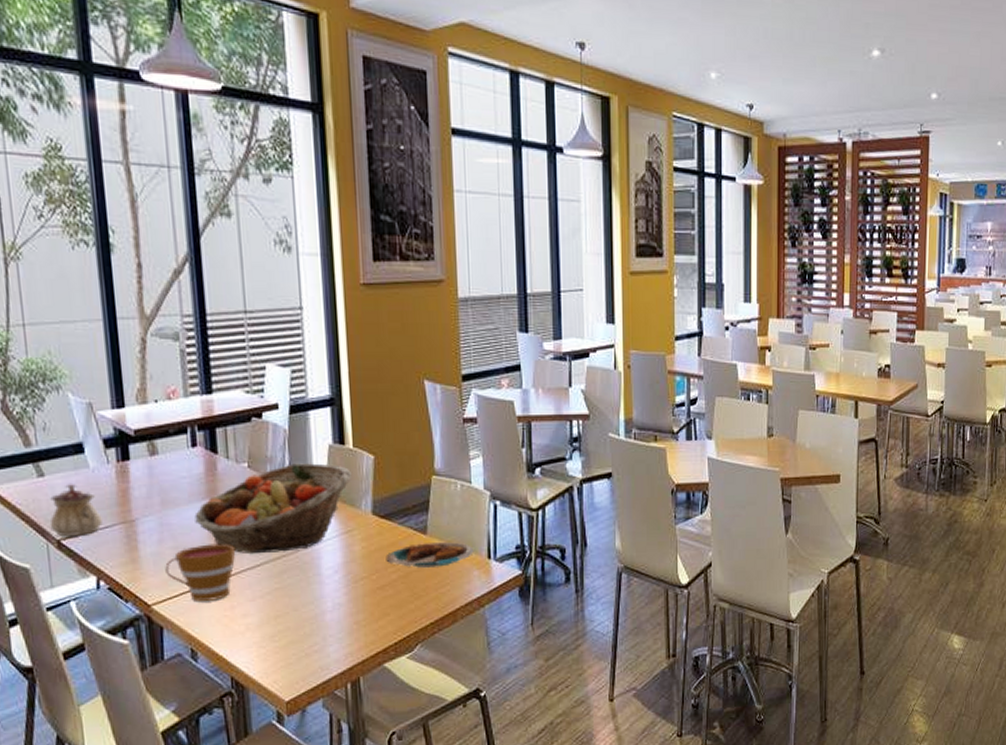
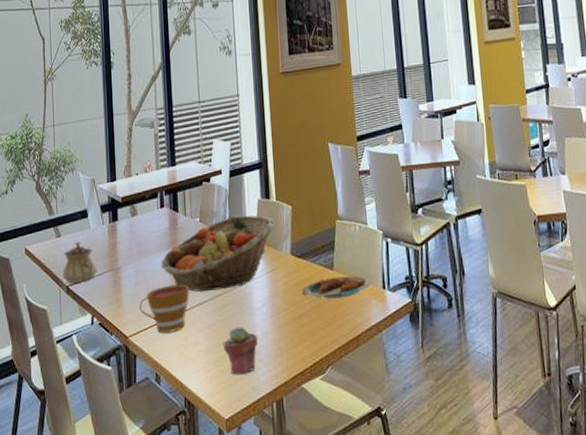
potted succulent: none [281,597,328,652] -> present [223,327,258,375]

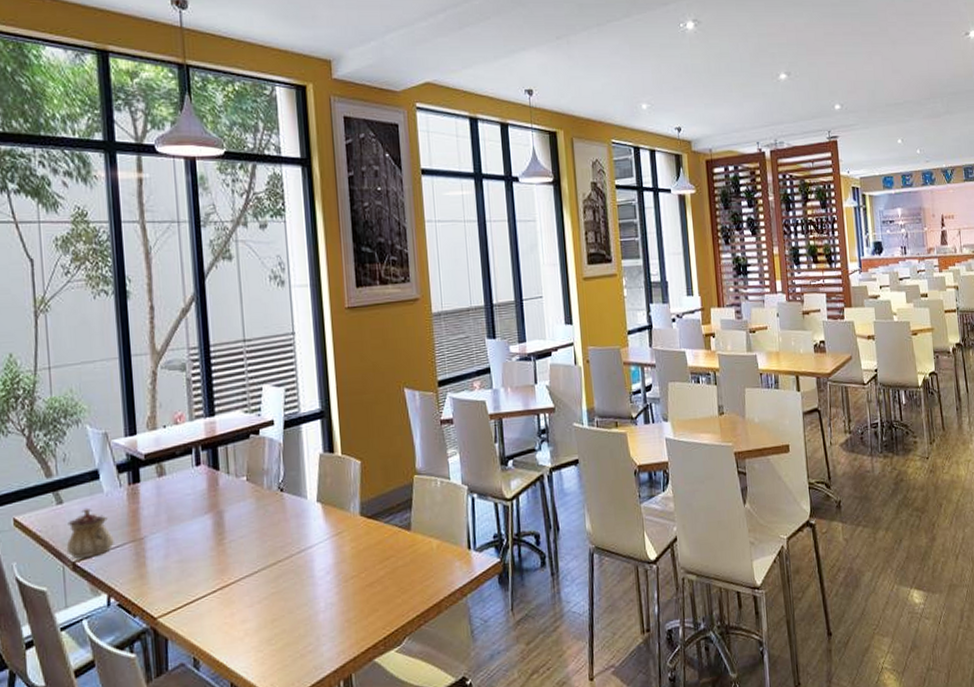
cup: present [139,284,190,333] -> none [170,554,235,611]
fruit basket: present [161,215,275,292] -> none [198,471,340,562]
potted succulent: present [223,327,258,375] -> none [278,598,321,653]
plate: present [302,275,372,300] -> none [373,536,455,564]

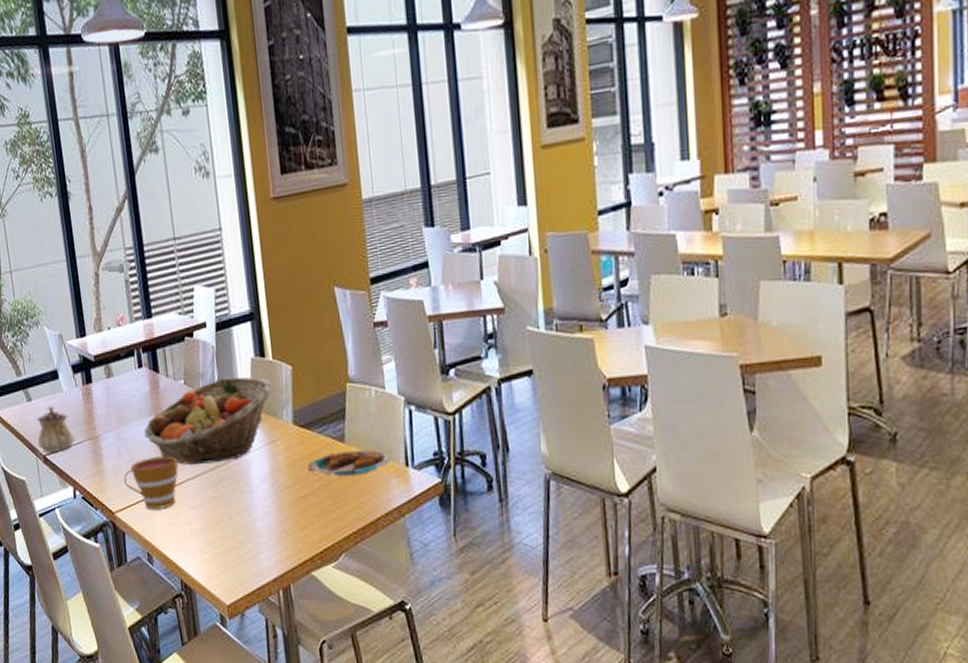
cup: none [170,554,235,611] -> present [124,456,178,509]
fruit basket: none [198,471,340,562] -> present [144,376,273,466]
plate: none [373,536,455,564] -> present [307,450,392,478]

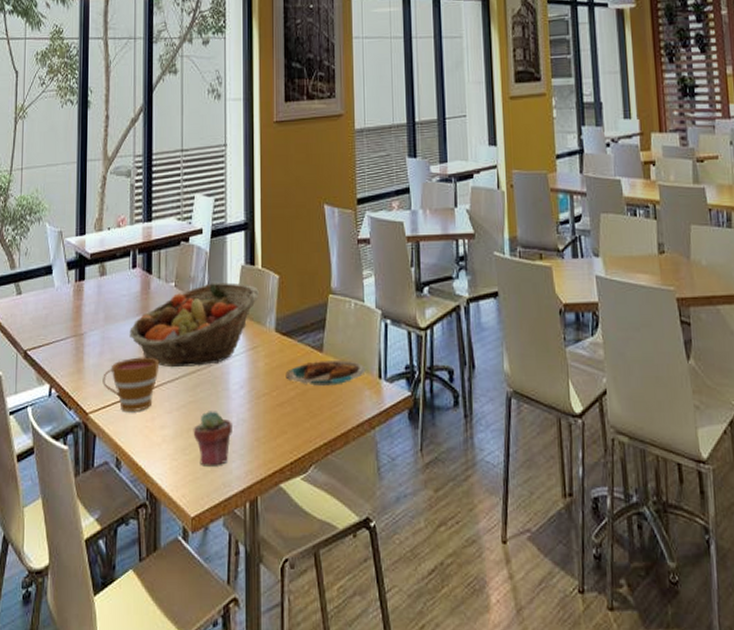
teapot: present [37,405,75,452] -> none [20,300,59,347]
potted succulent: none [219,505,259,558] -> present [193,411,232,466]

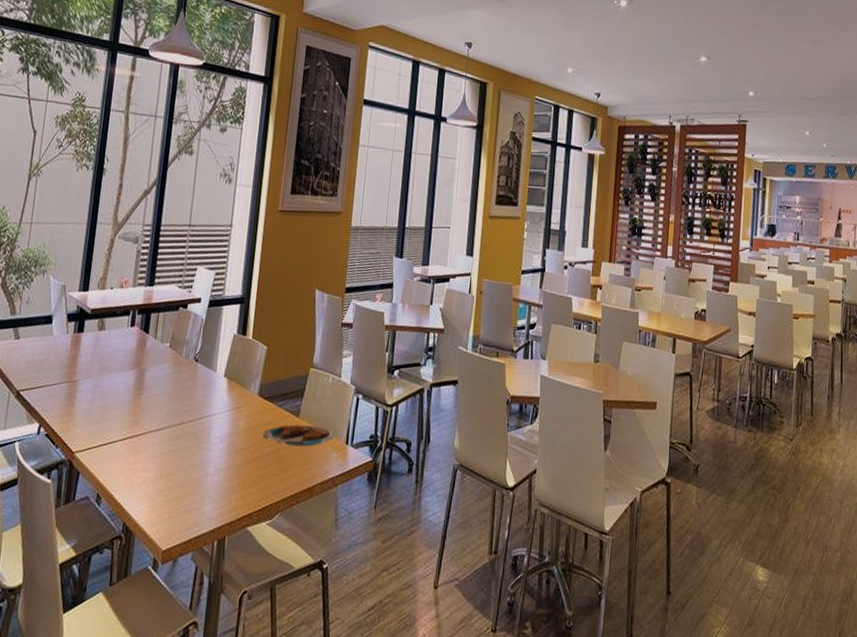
cup: present [102,357,160,411] -> none [91,406,148,454]
fruit basket: present [129,282,259,368] -> none [121,347,247,420]
potted succulent: present [193,411,232,466] -> none [172,459,210,508]

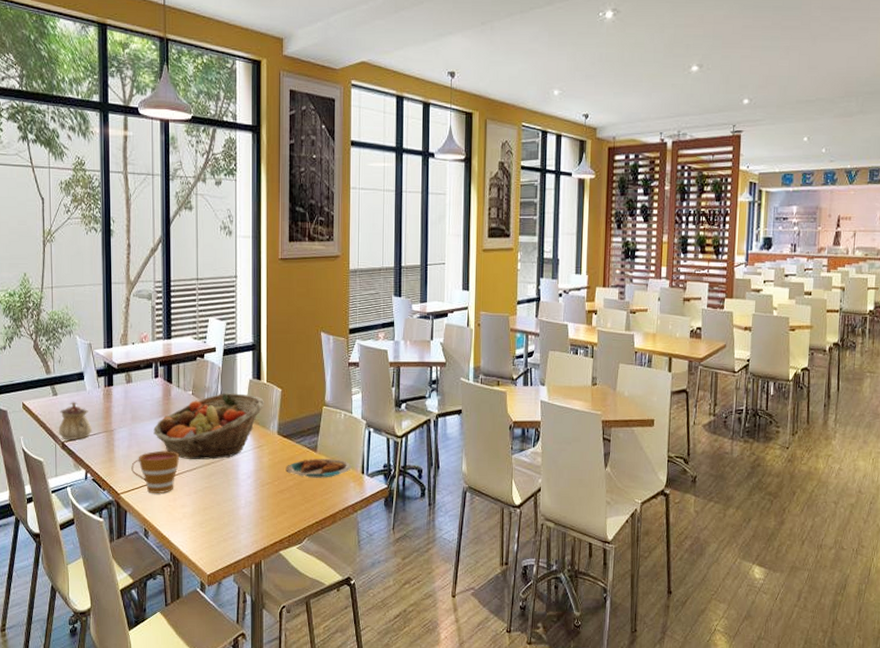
teapot: none [14,346,54,389] -> present [58,401,92,440]
cup: none [91,406,148,454] -> present [131,450,180,493]
fruit basket: none [121,347,247,420] -> present [153,393,264,460]

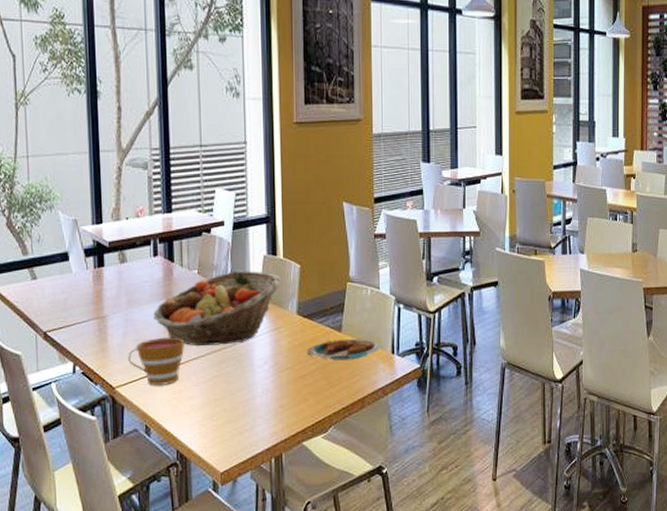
teapot: present [58,401,92,440] -> none [39,285,80,329]

